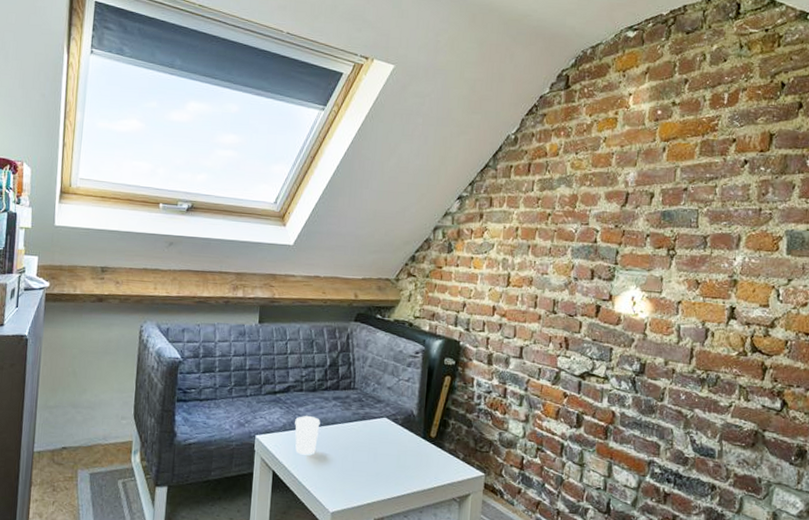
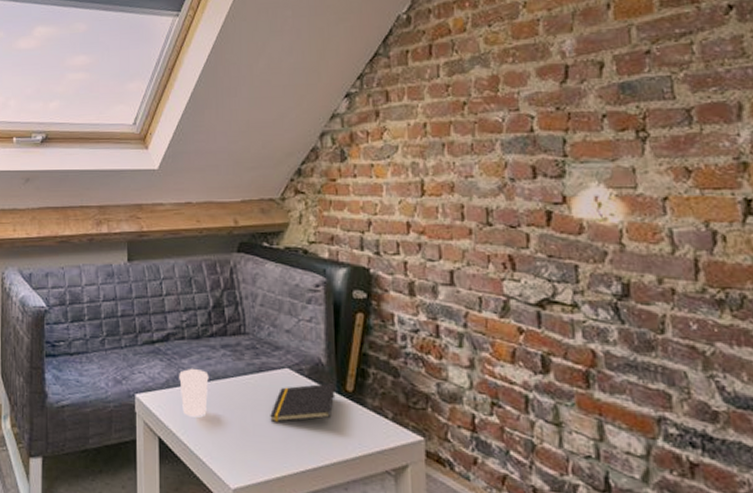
notepad: none [367,430,422,460] -> present [270,383,336,422]

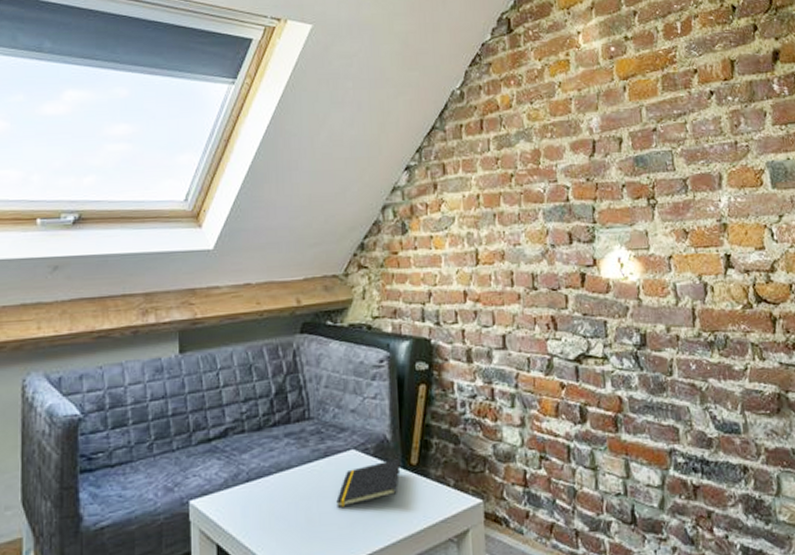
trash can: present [179,368,209,417] -> none [239,462,272,516]

